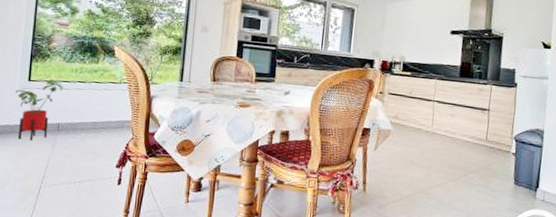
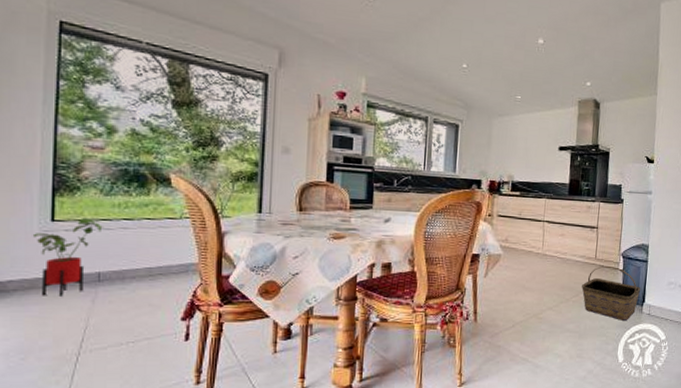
basket: none [471,148,535,205] -> present [582,266,641,321]

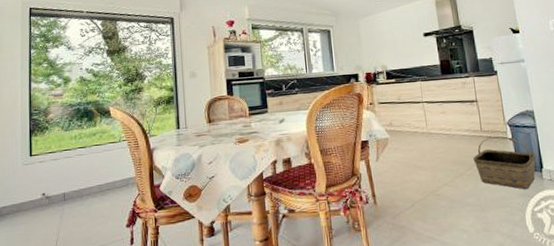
house plant: present [32,218,105,296] -> none [17,150,66,217]

